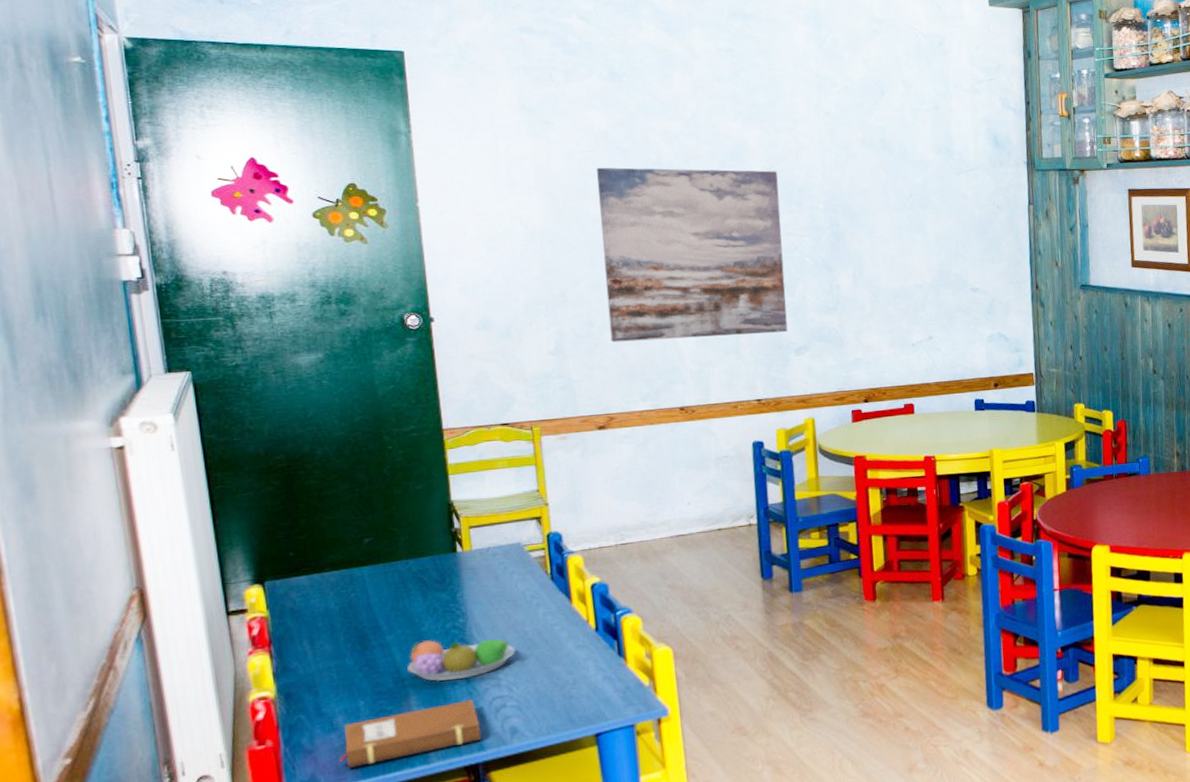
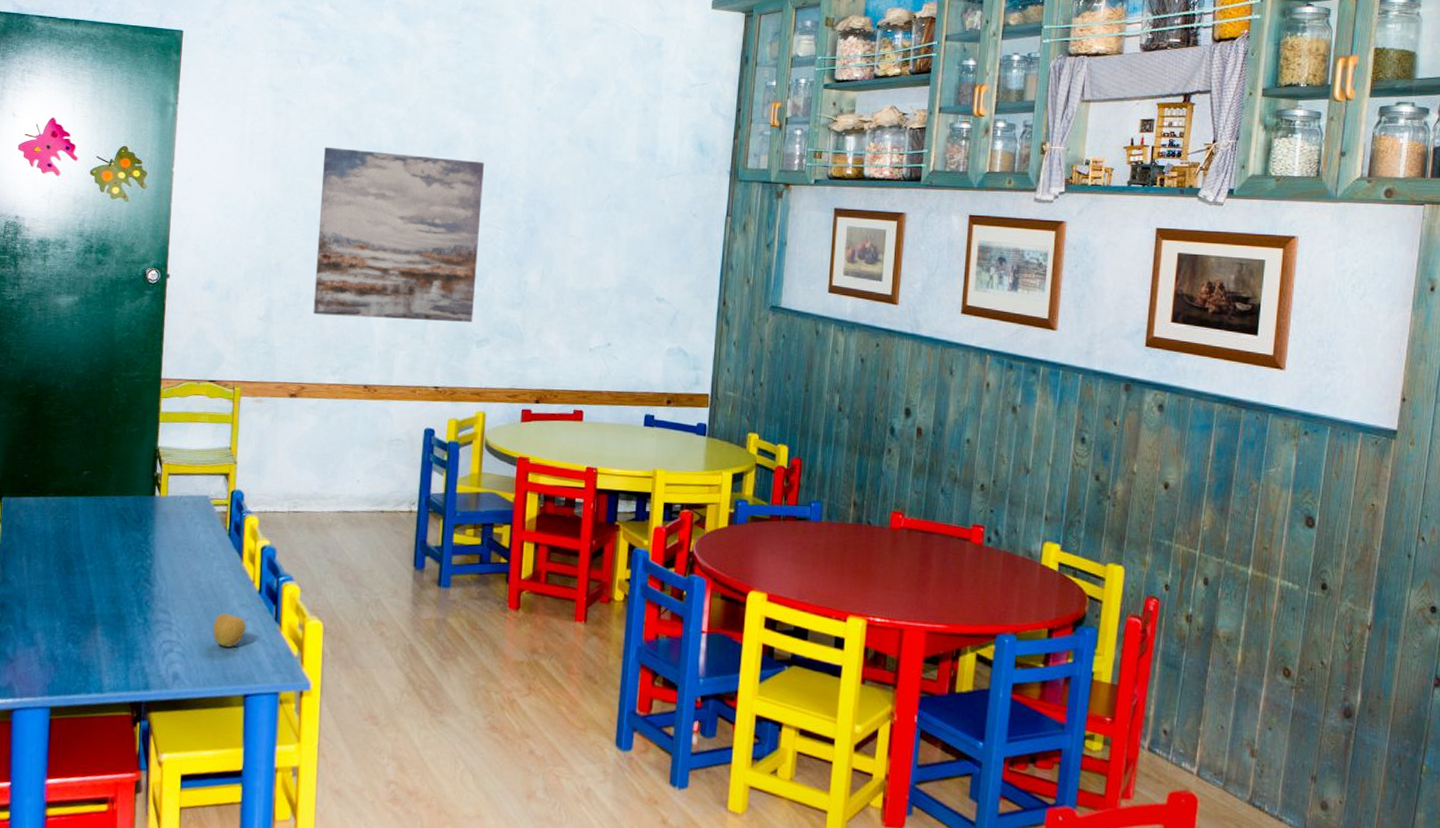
notebook: present [339,700,482,769] -> none [32,638,149,684]
fruit bowl: present [407,638,516,682] -> none [99,575,189,618]
apple: none [549,657,588,692] -> present [213,612,247,648]

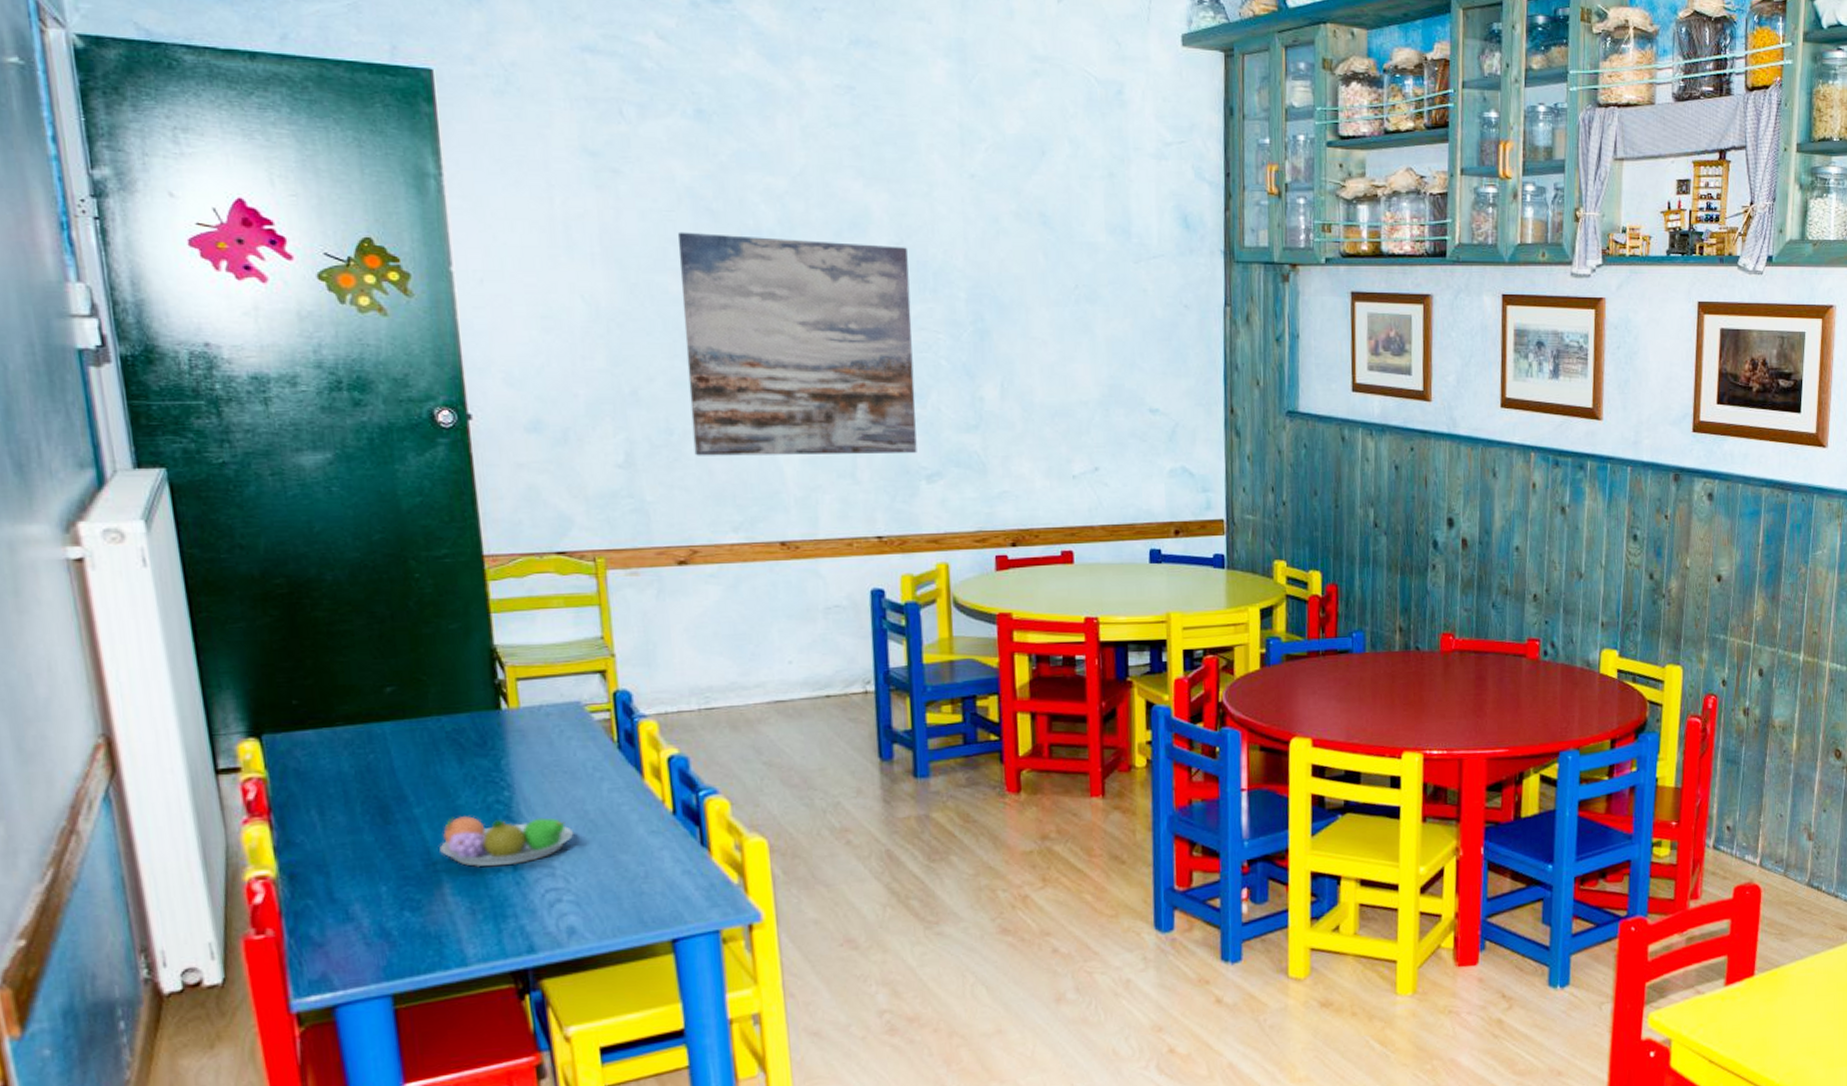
fruit bowl: none [99,575,189,618] -> present [439,816,574,868]
apple: present [213,612,247,648] -> none [615,844,663,886]

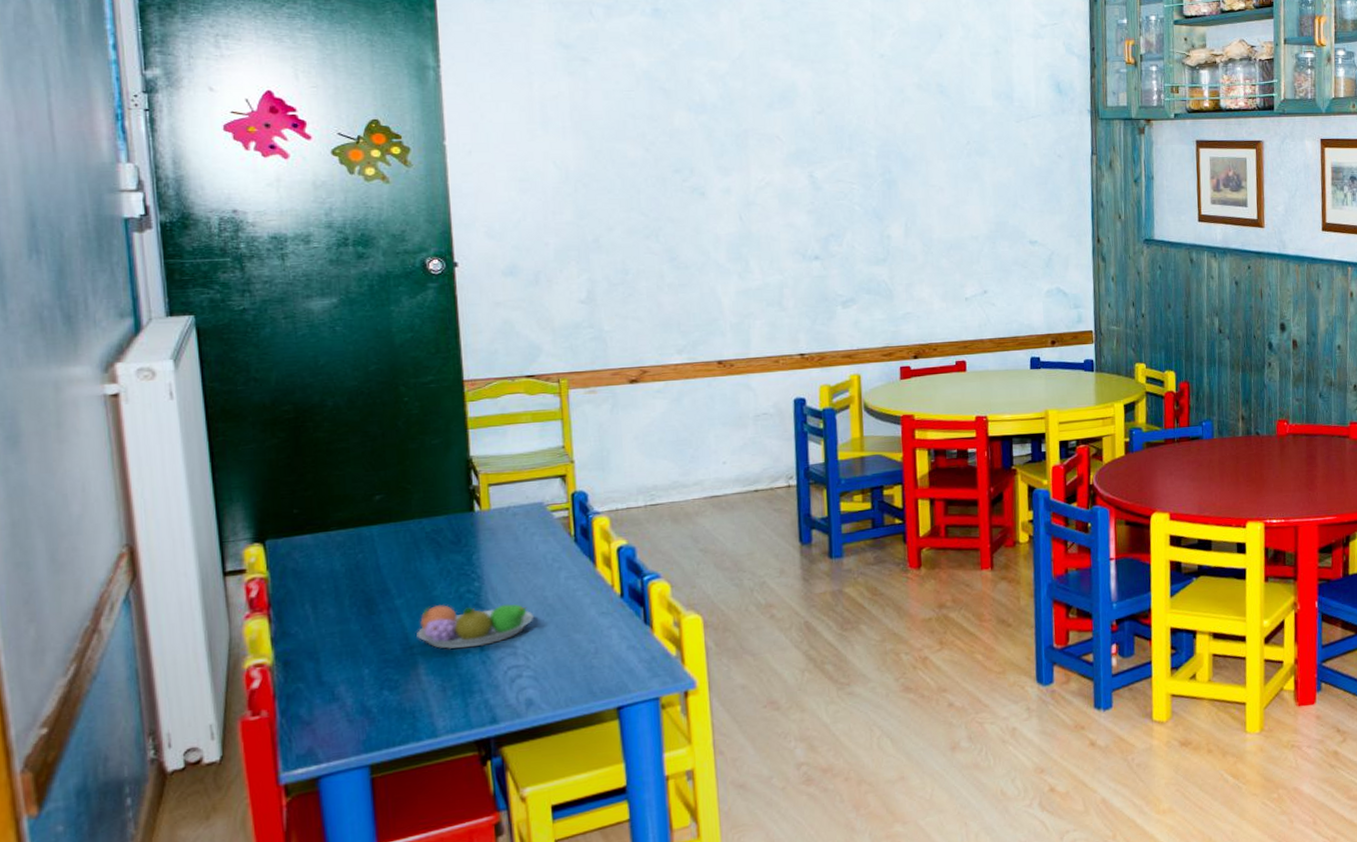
wall art: present [678,232,917,456] -> none [636,107,834,292]

